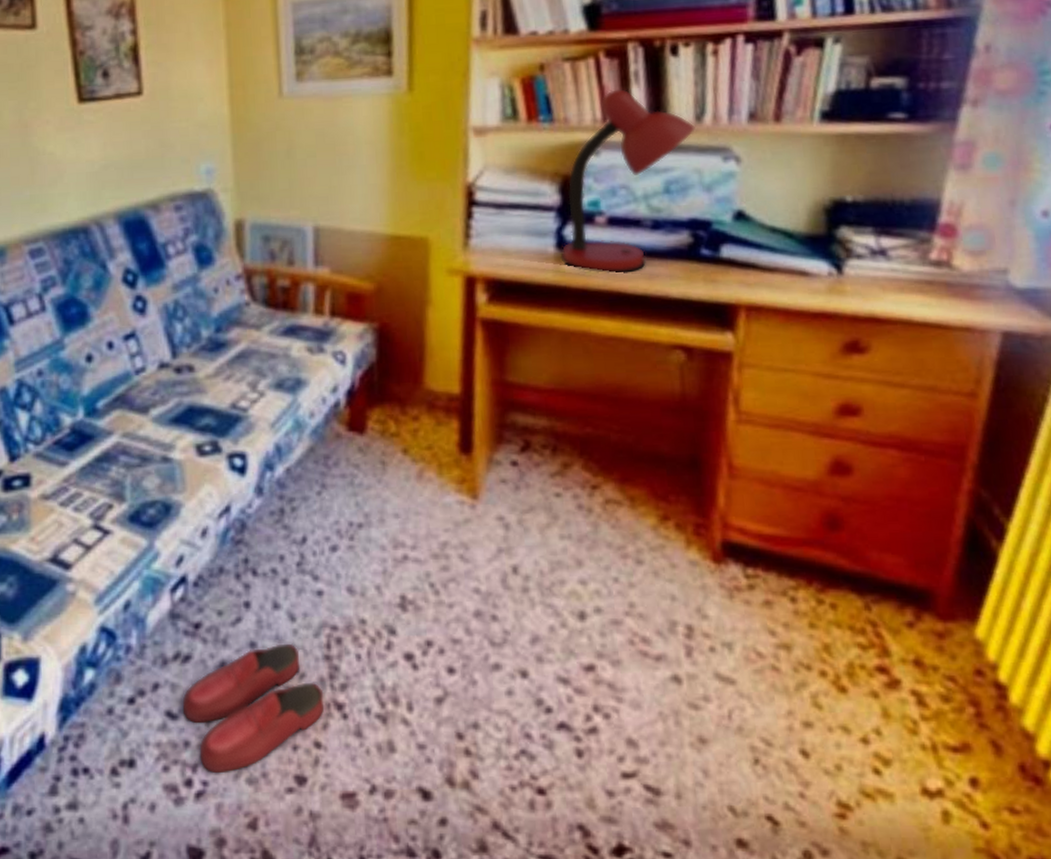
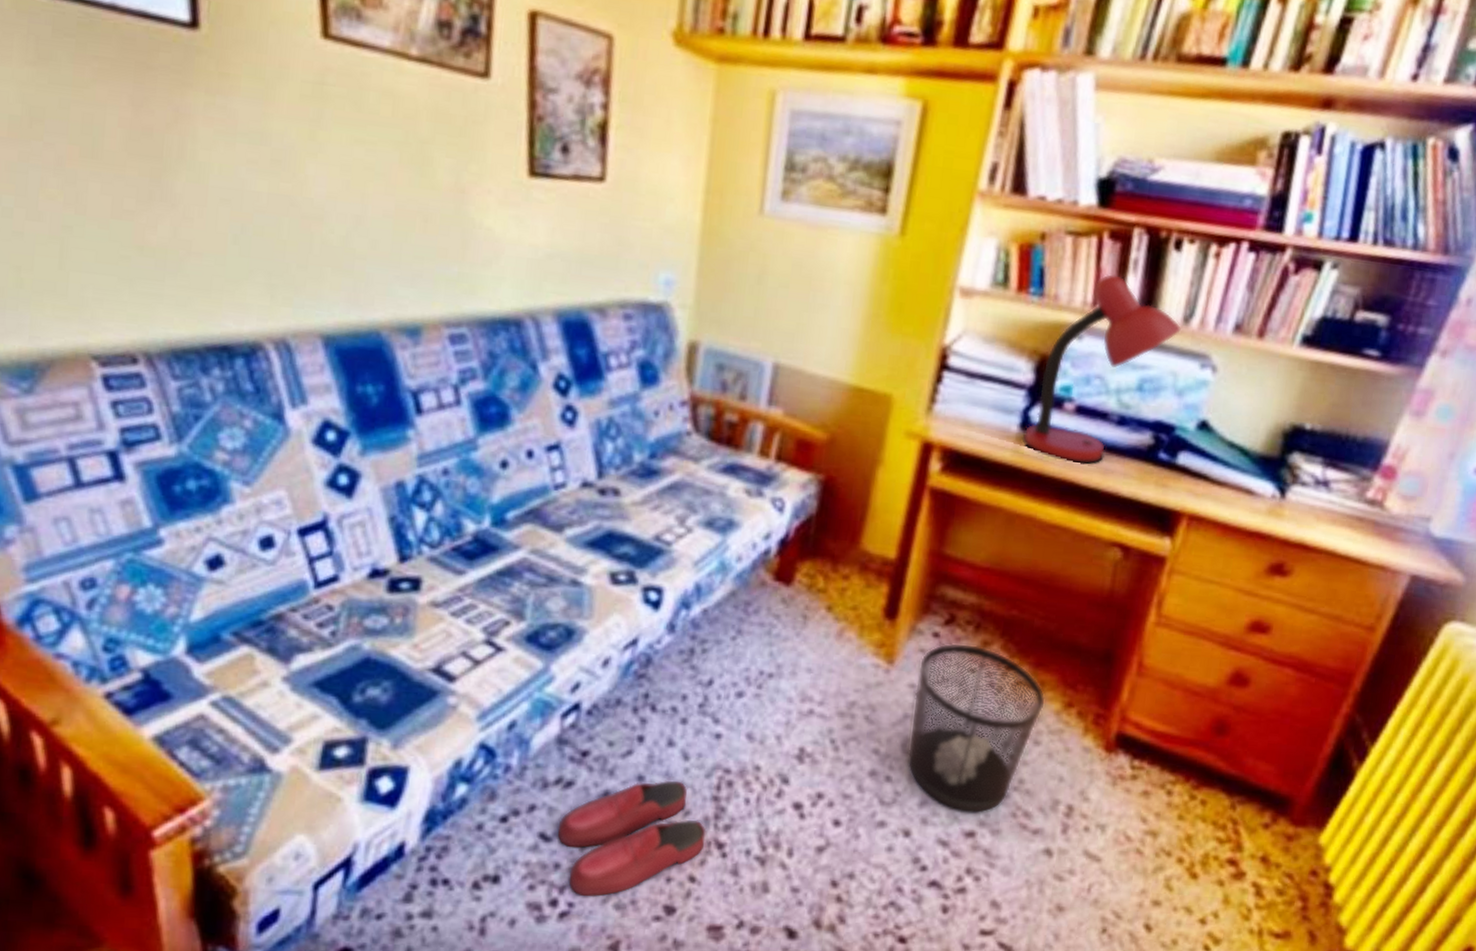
waste bin: none [503,468,640,646] -> present [907,642,1046,814]

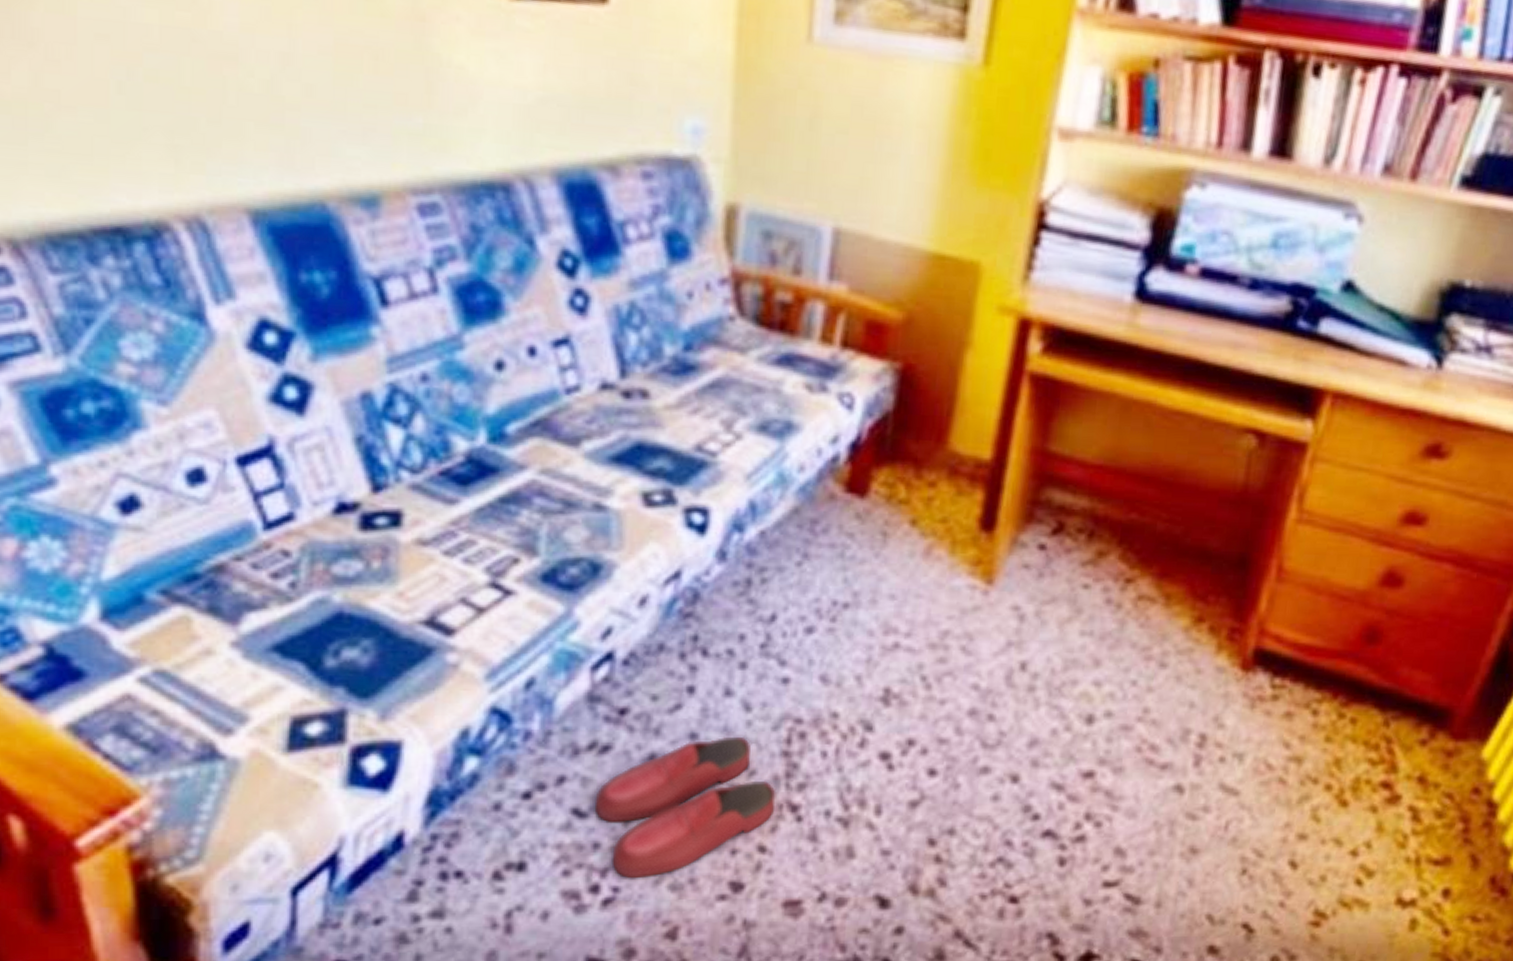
waste bin: present [907,642,1046,814] -> none [1013,554,1173,751]
desk lamp: present [1021,274,1182,465] -> none [1136,108,1323,338]

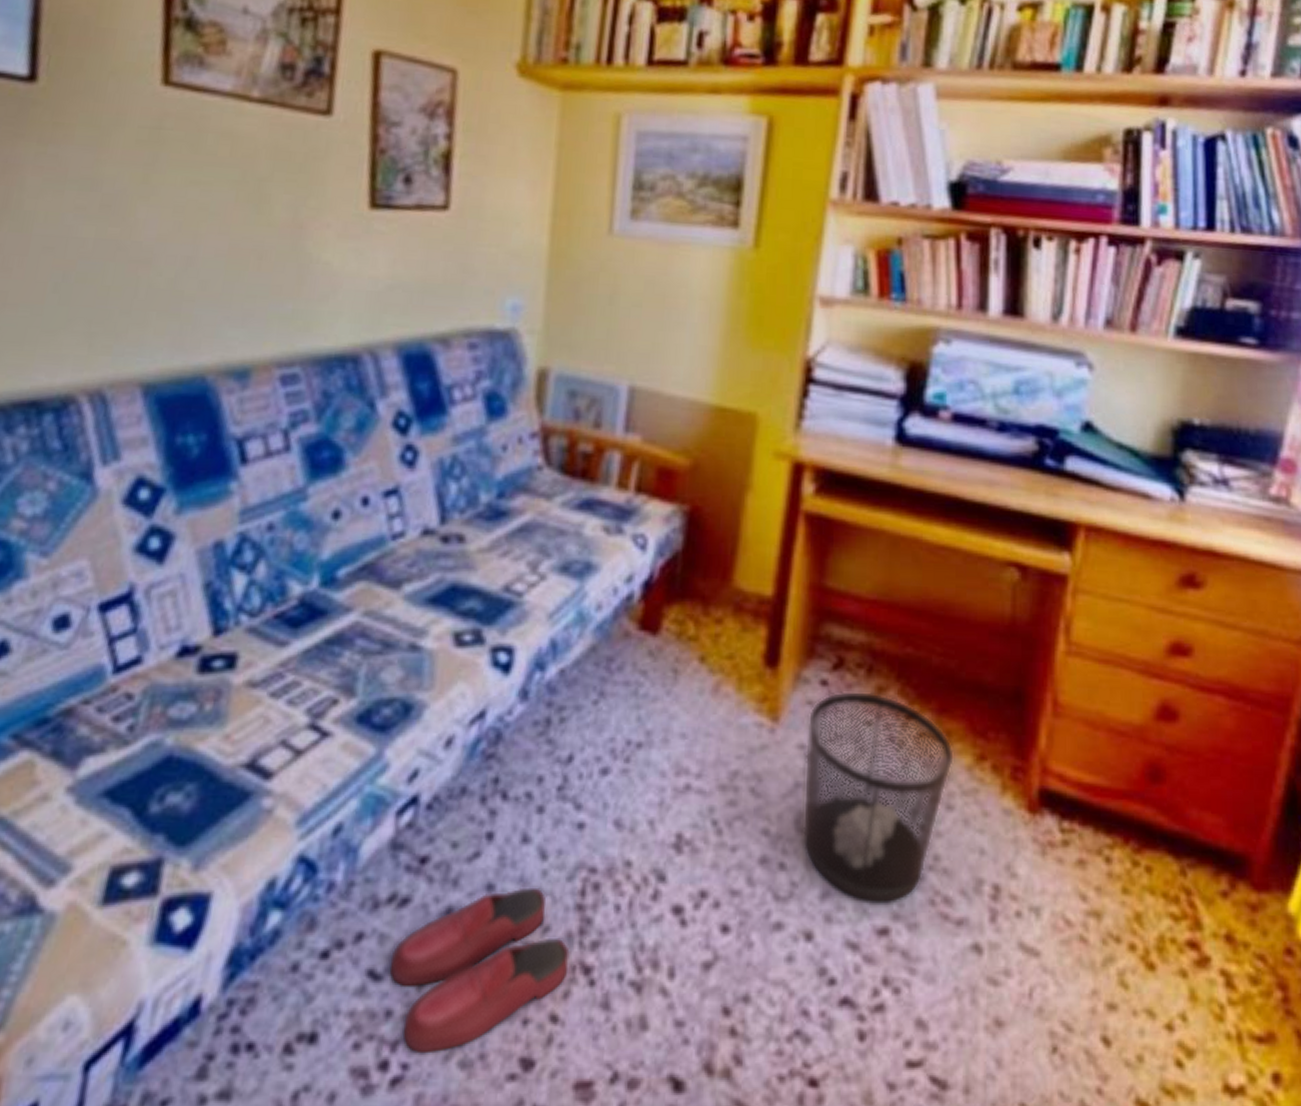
waste bin: none [1013,554,1173,751] -> present [802,690,955,904]

